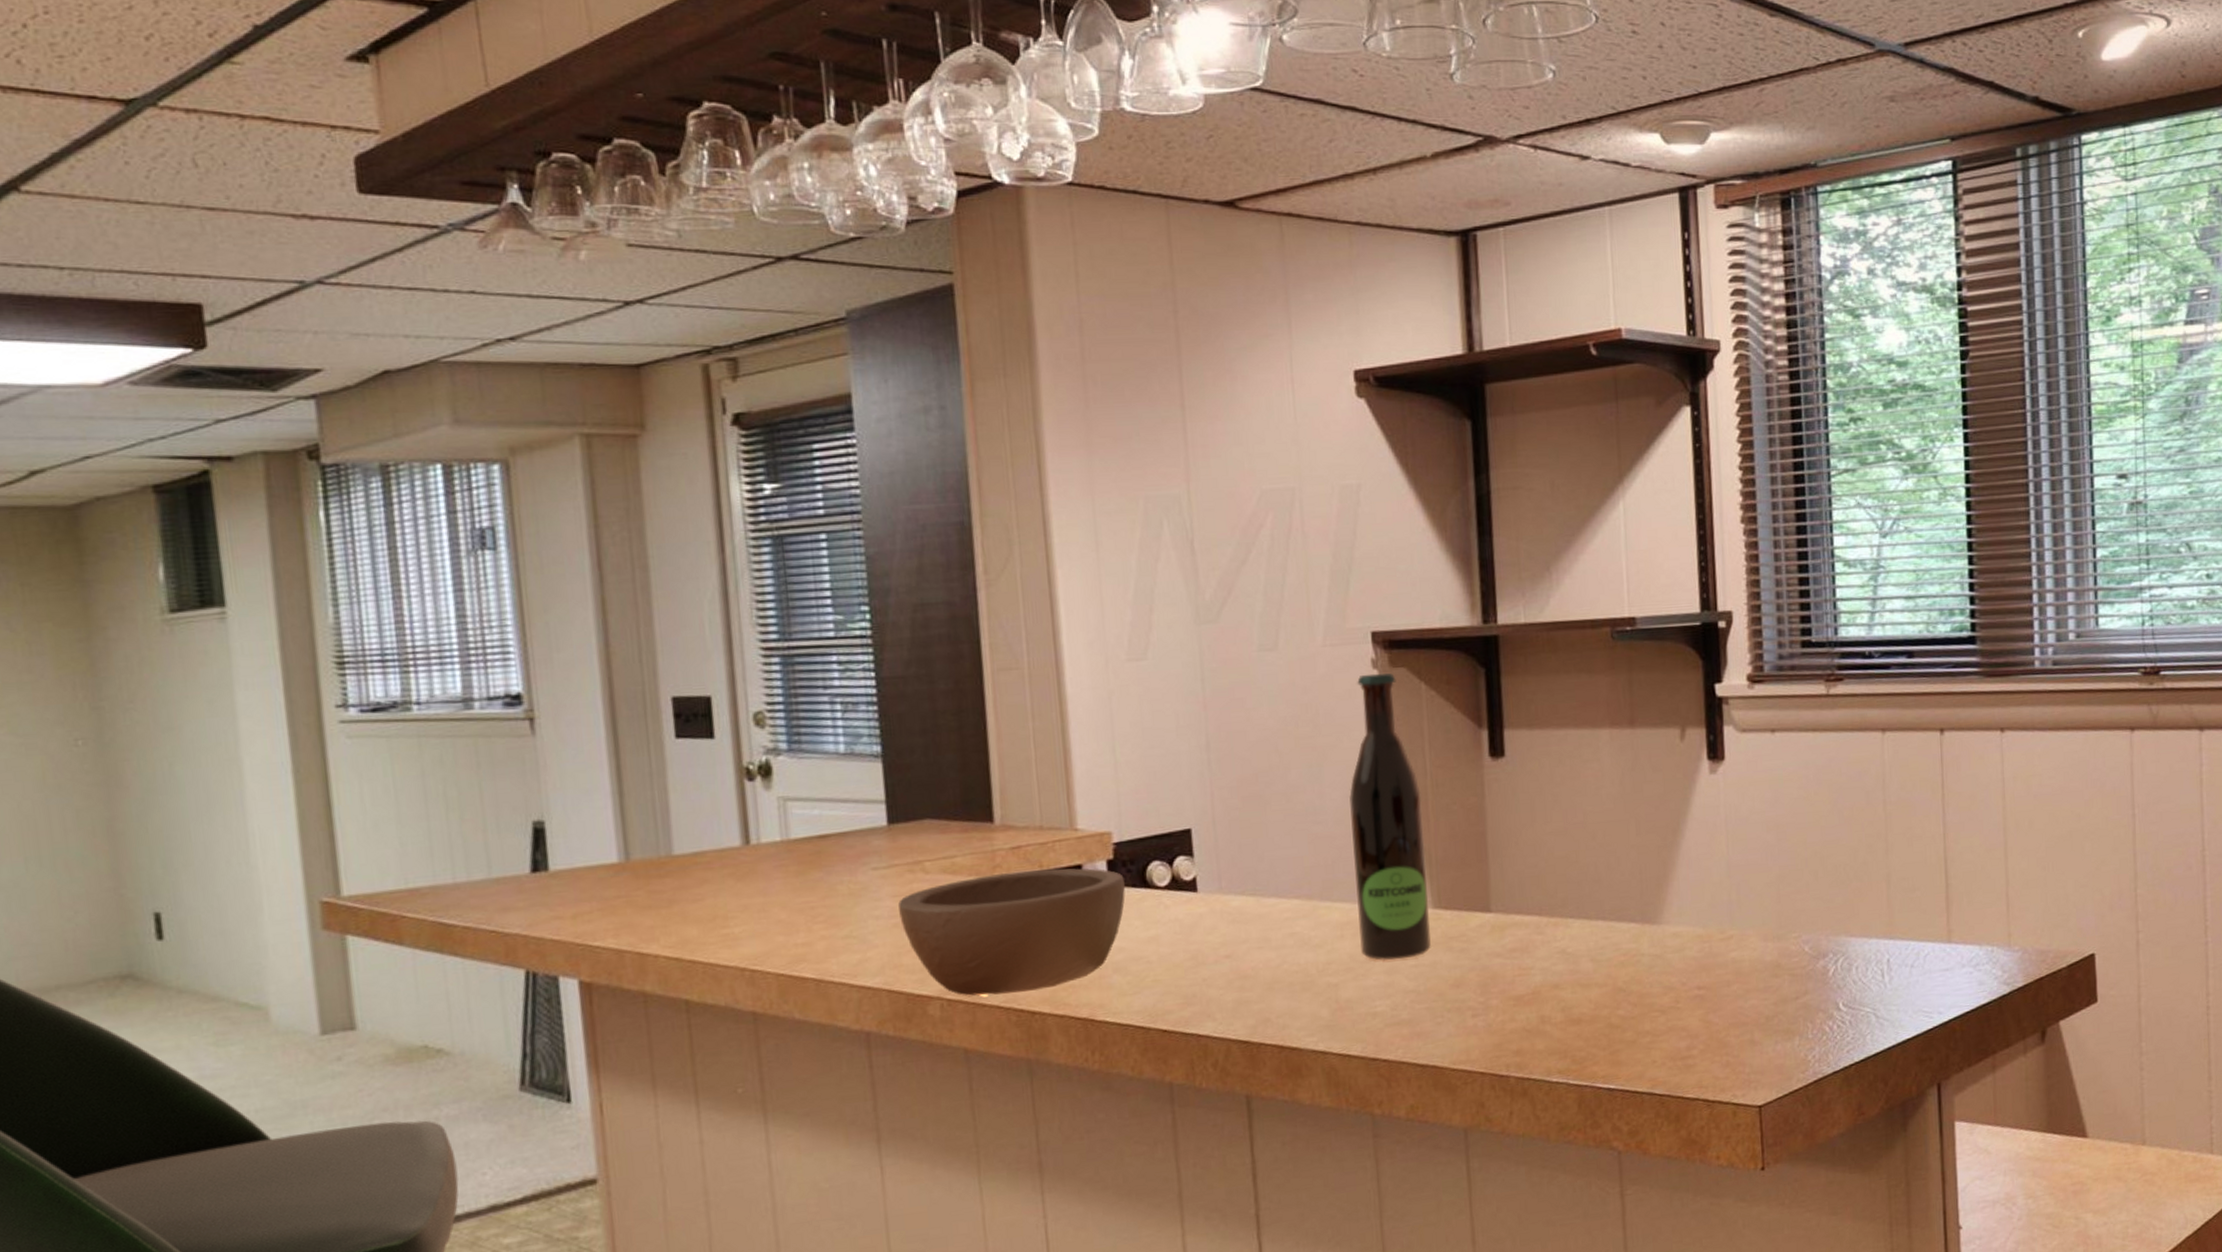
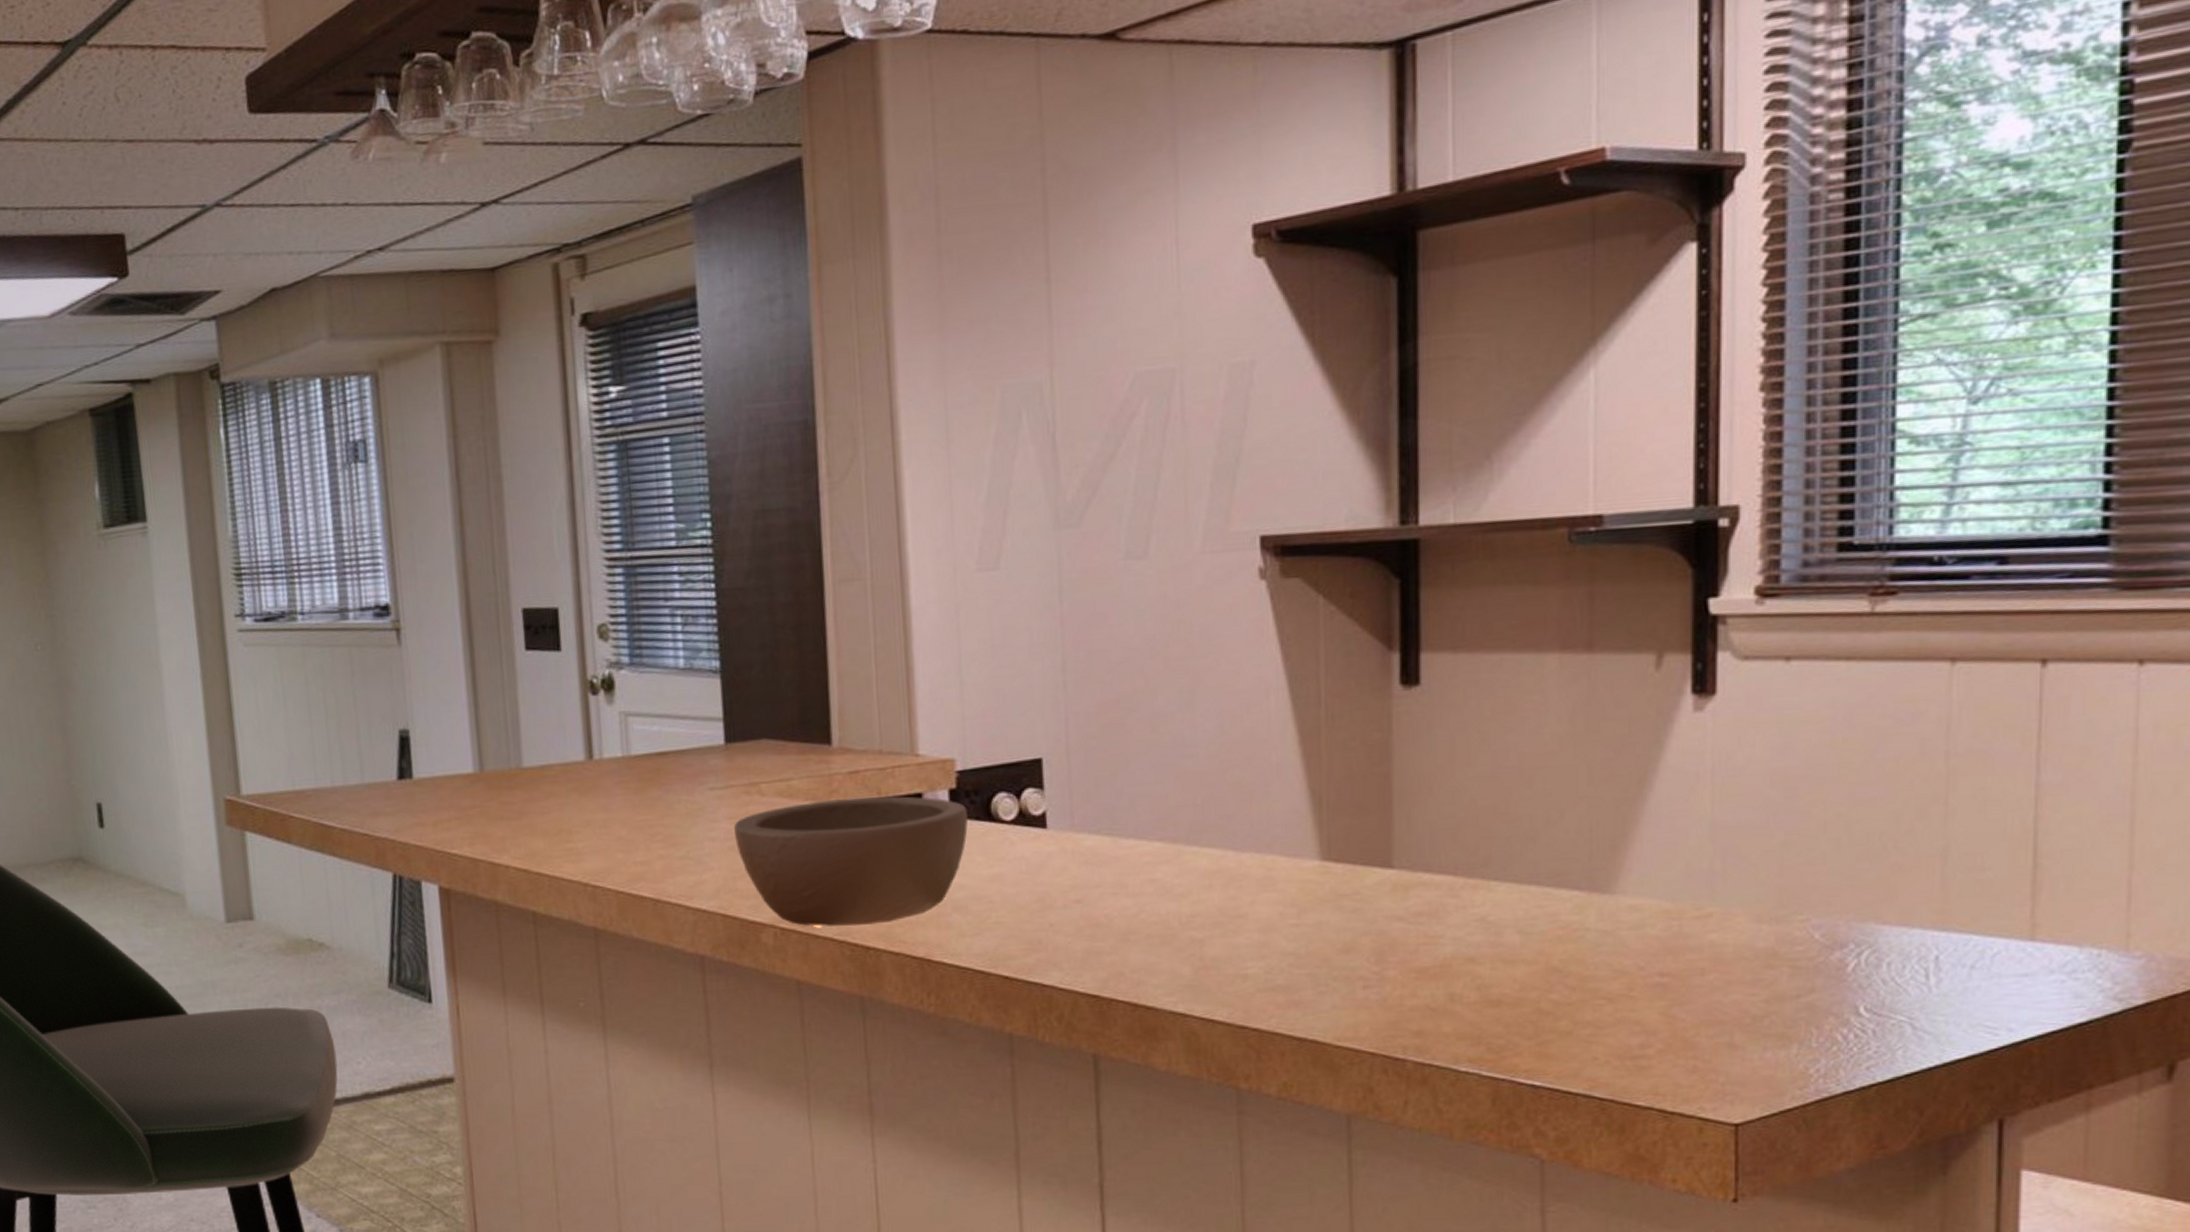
bottle: present [1348,673,1432,962] -> none [1224,584,1318,918]

